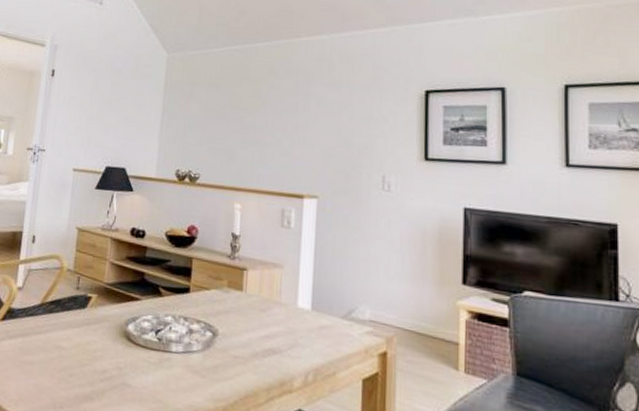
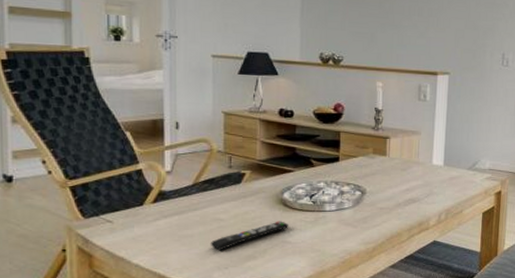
remote control: none [48,357,131,386] -> present [210,221,289,251]

